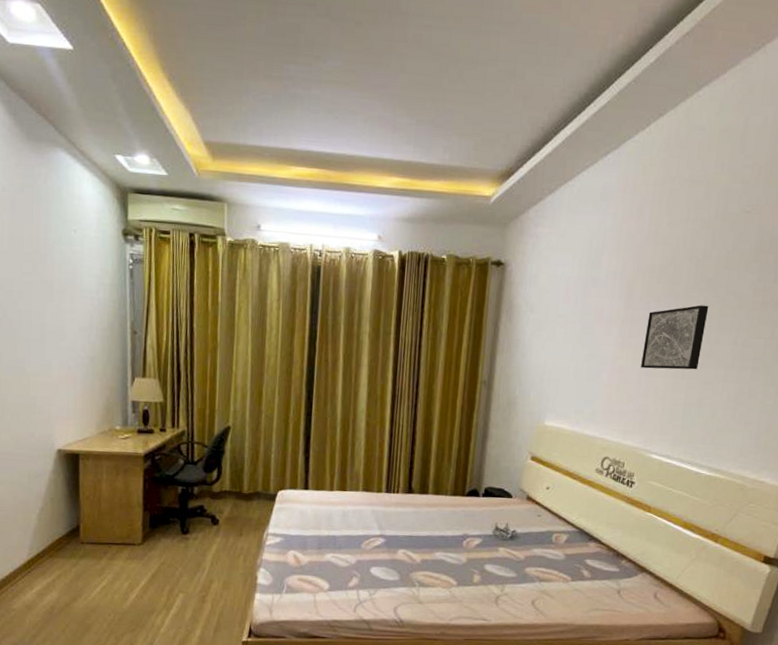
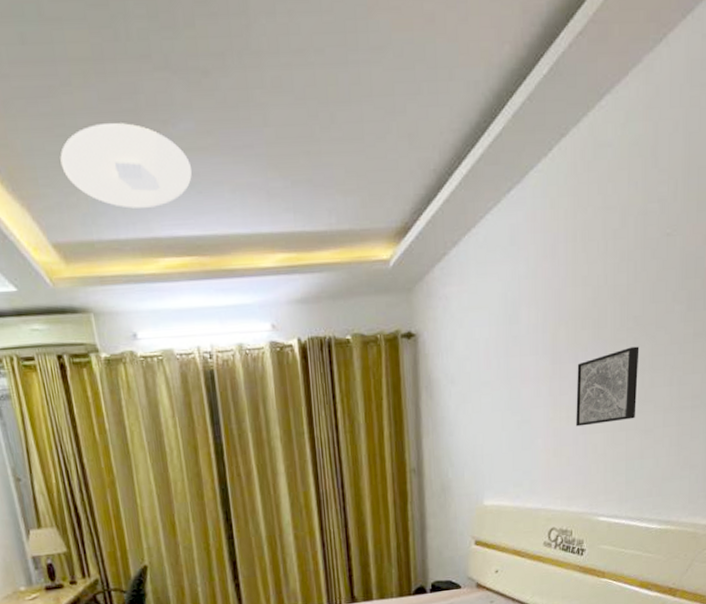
ceiling light: none [225,52,334,125] -> present [60,123,193,209]

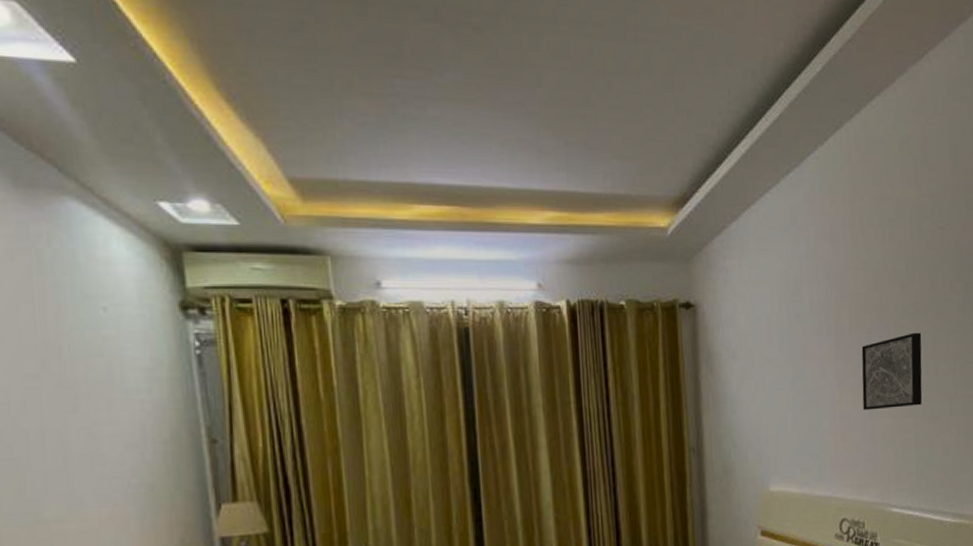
ceiling light: present [60,123,193,209] -> none [307,64,458,152]

